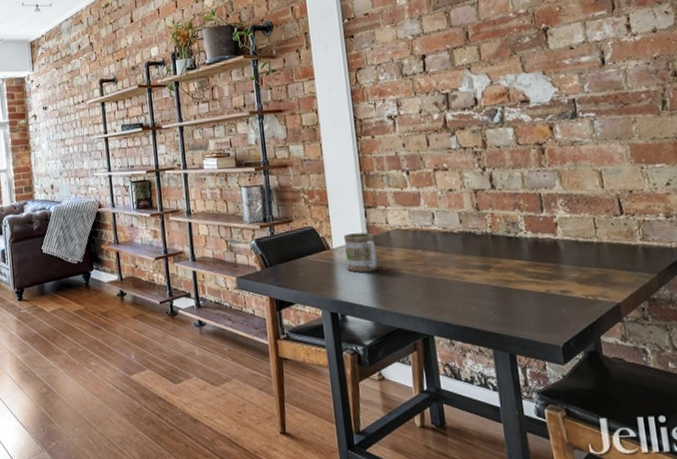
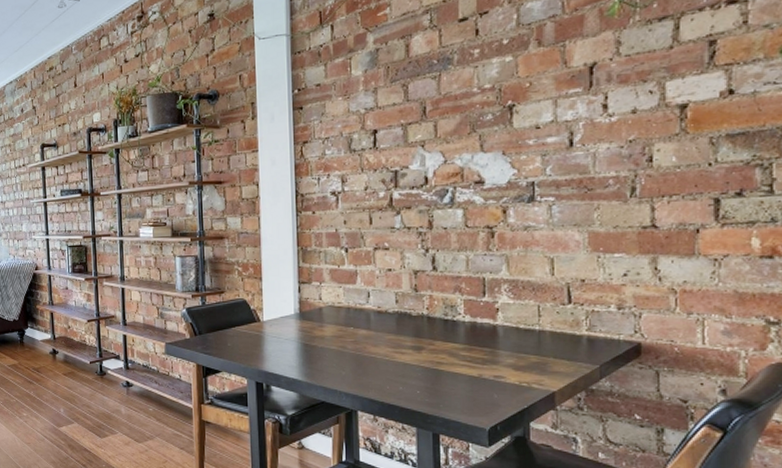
mug: present [343,232,377,272] -> none [274,307,307,345]

